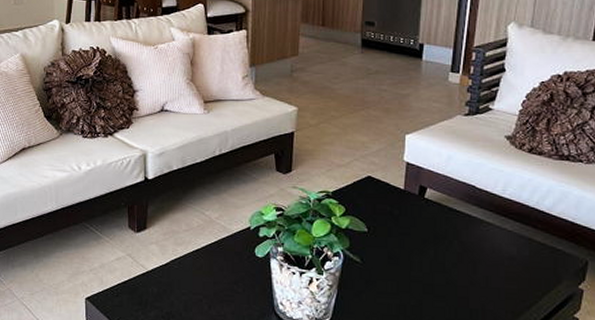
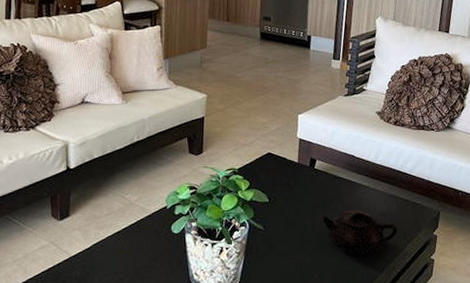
teapot: none [432,248,531,304] -> present [322,209,398,255]

